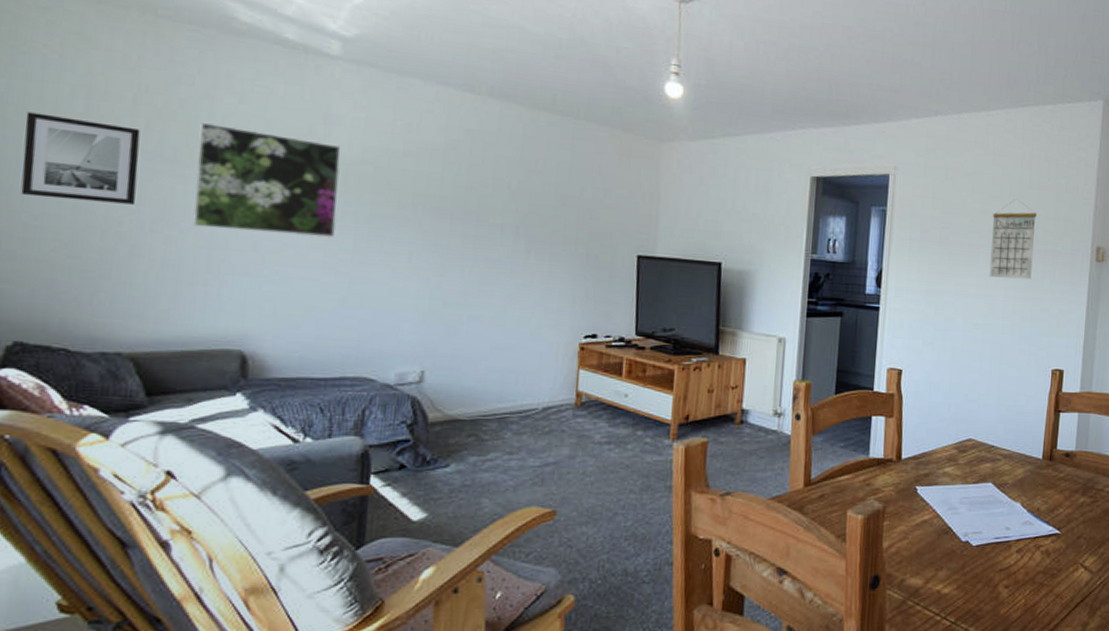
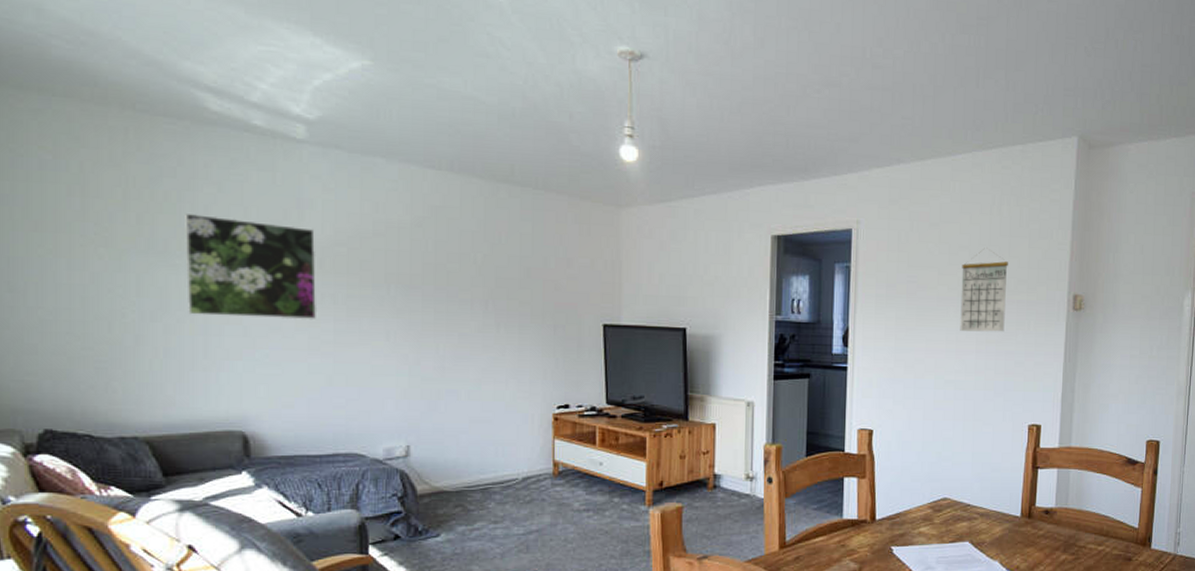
wall art: present [21,112,140,205] -> none [31,212,136,296]

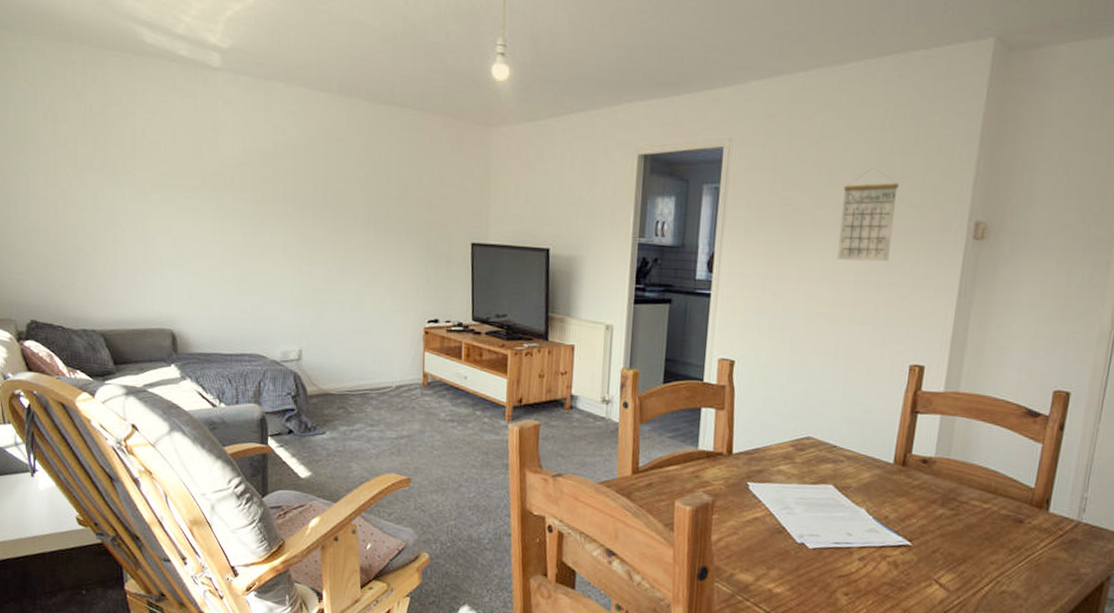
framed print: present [185,214,318,320] -> none [128,137,229,233]

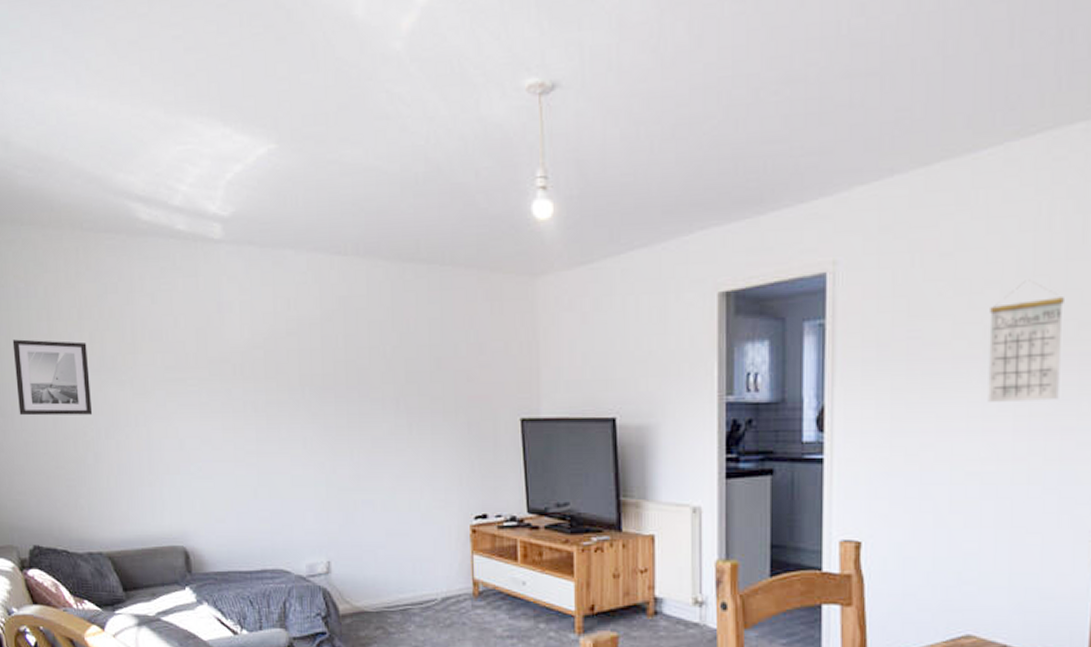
wall art: none [19,137,93,209] -> present [12,339,93,416]

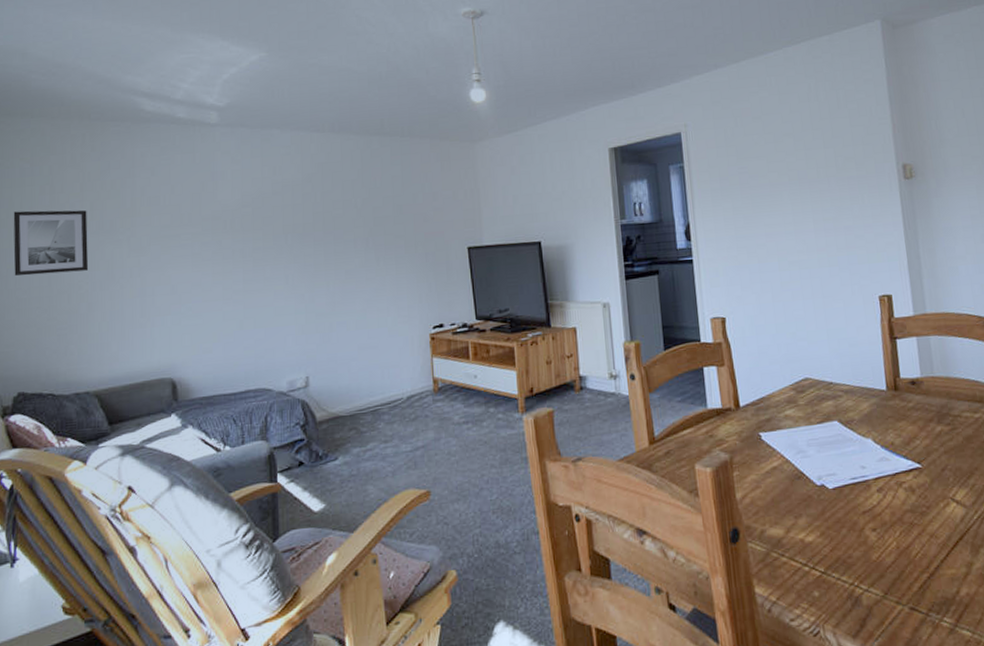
calendar: present [988,282,1064,402] -> none [788,133,840,213]

